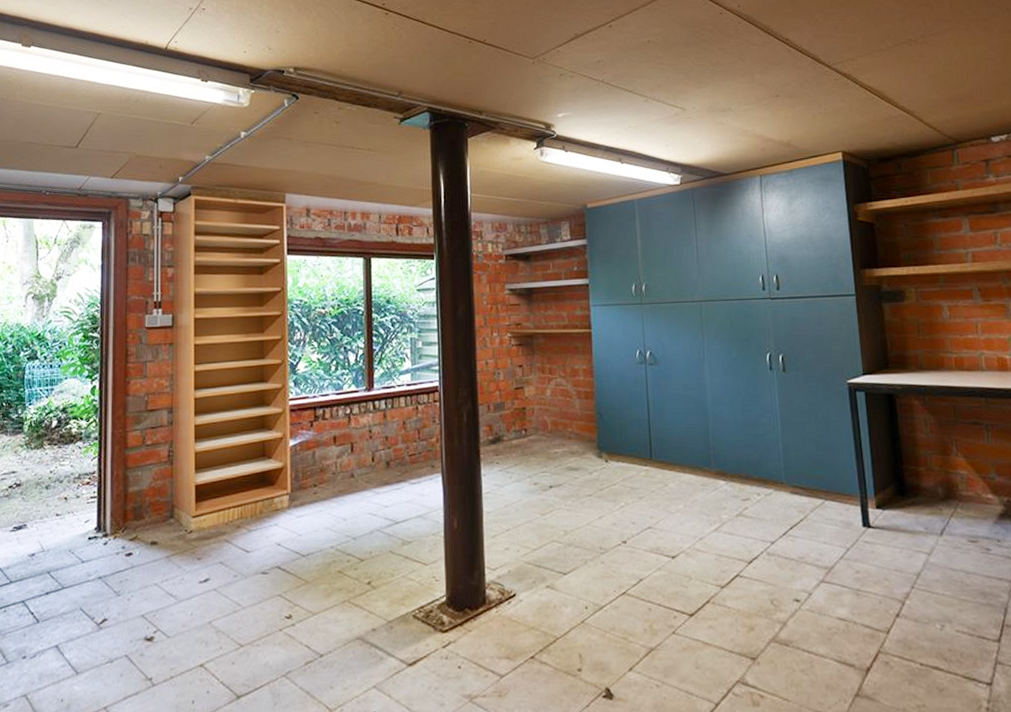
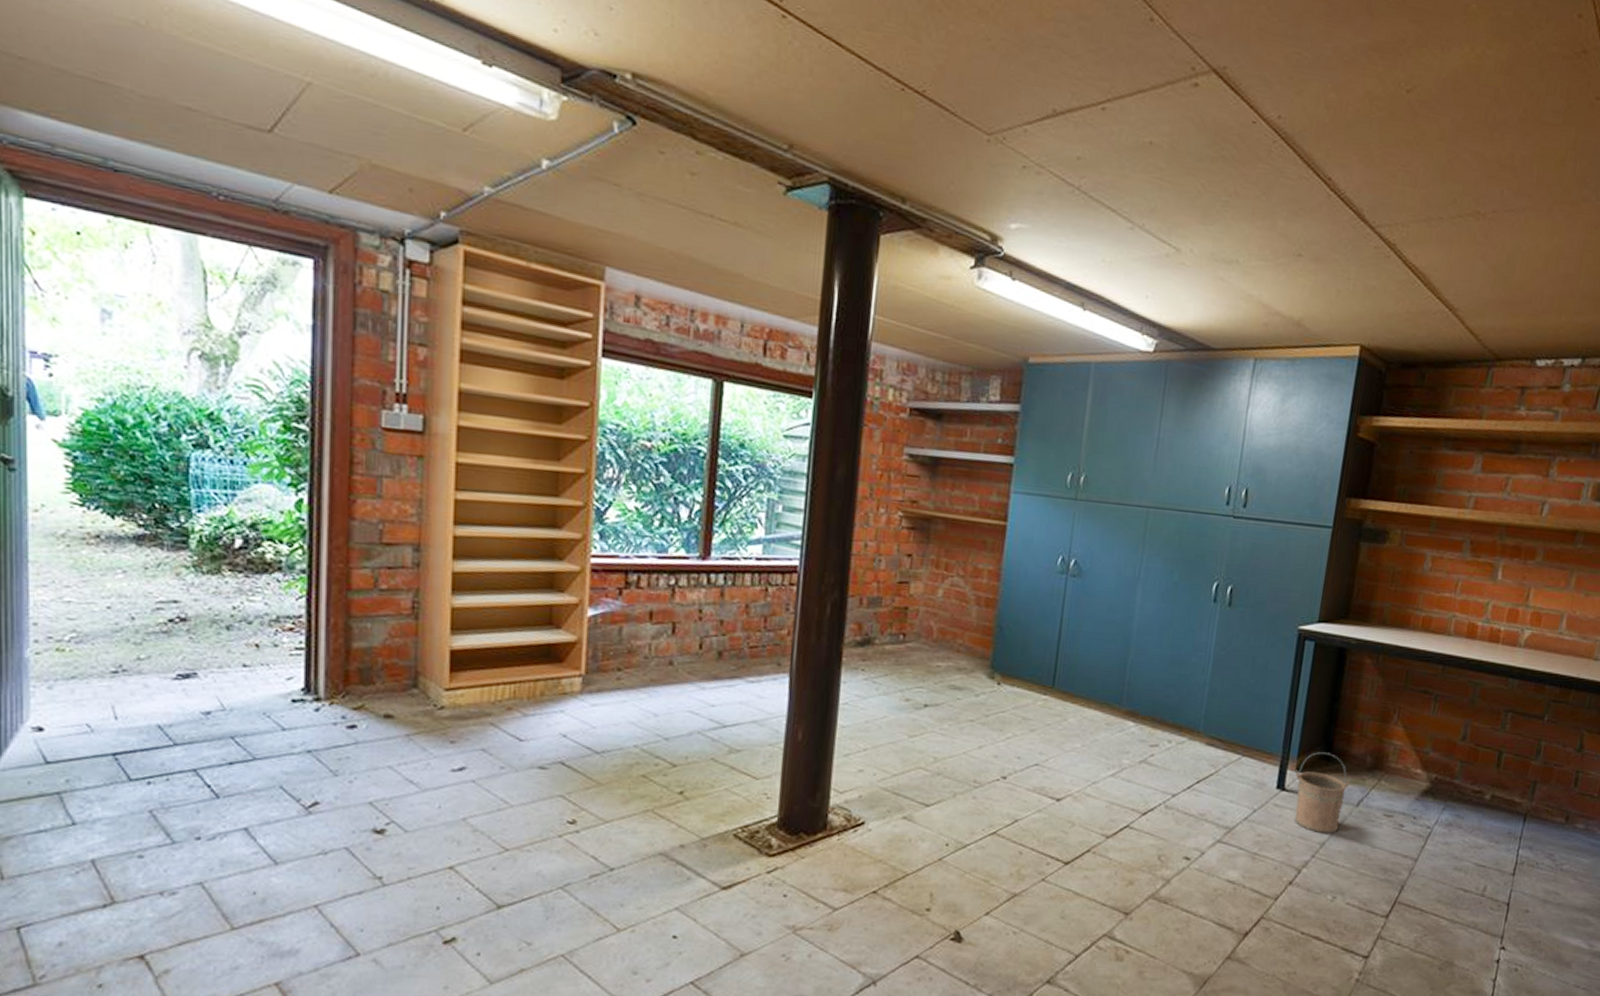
bucket: none [875,488,929,565] -> present [1294,752,1351,834]

